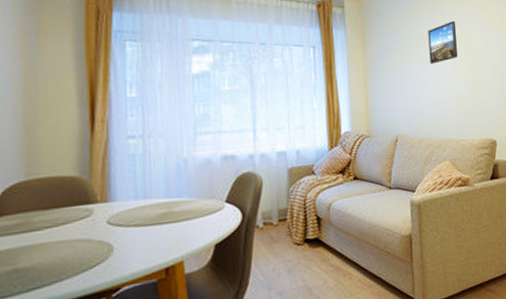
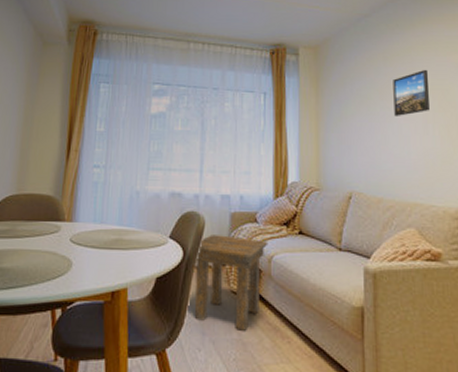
side table: none [257,190,327,278] -> present [194,235,268,331]

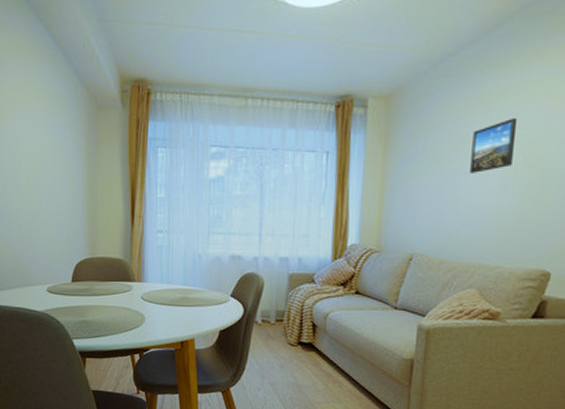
side table: present [194,235,268,331] -> none [254,294,325,376]

